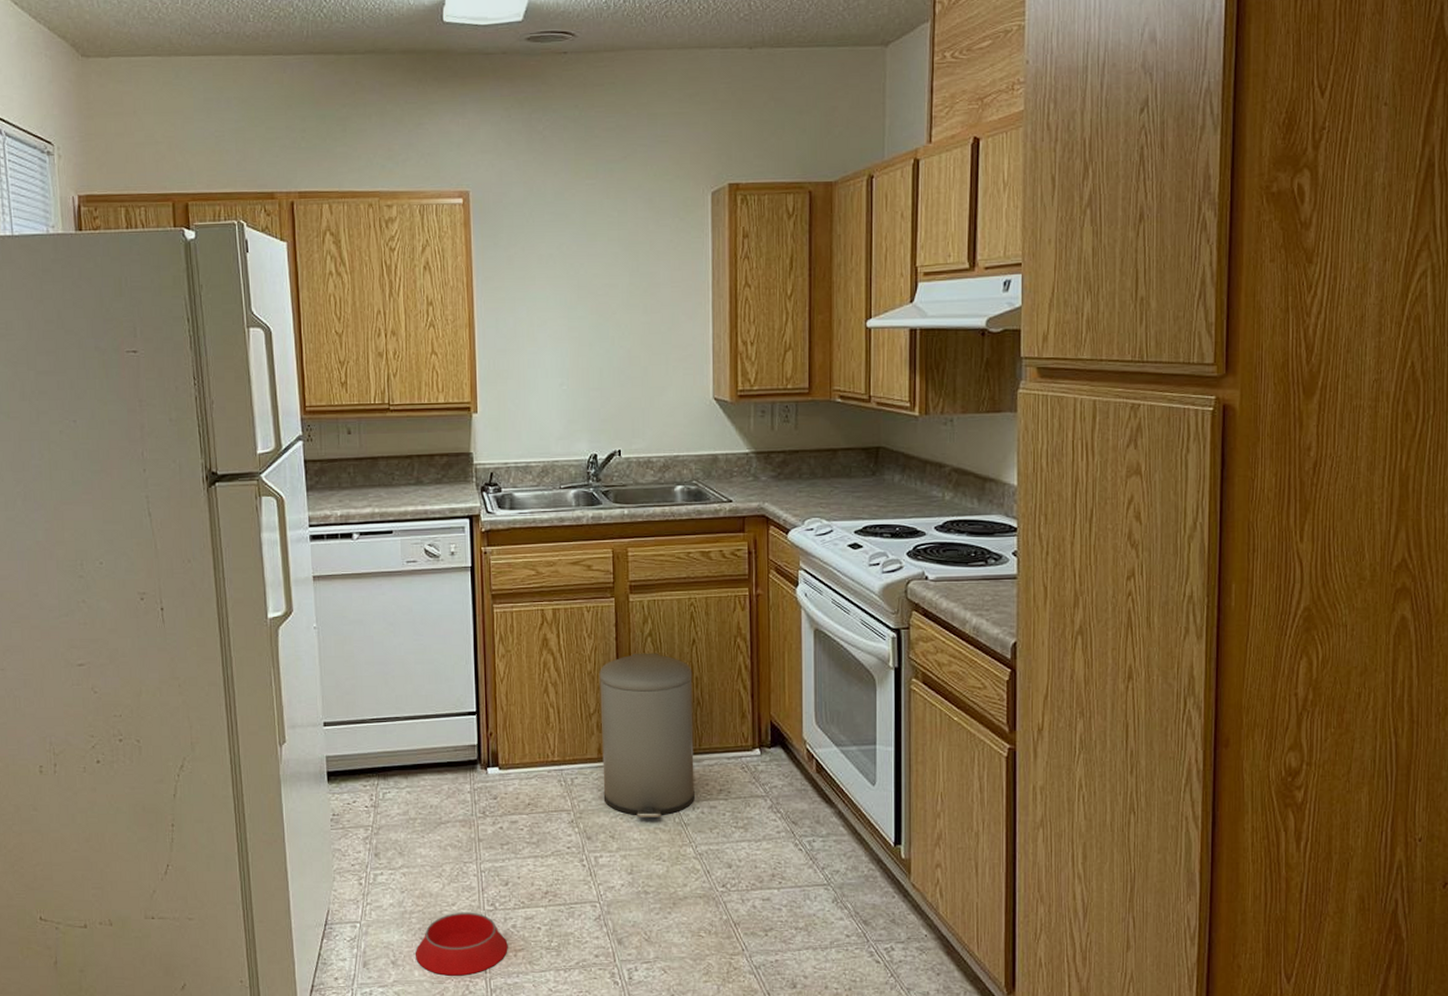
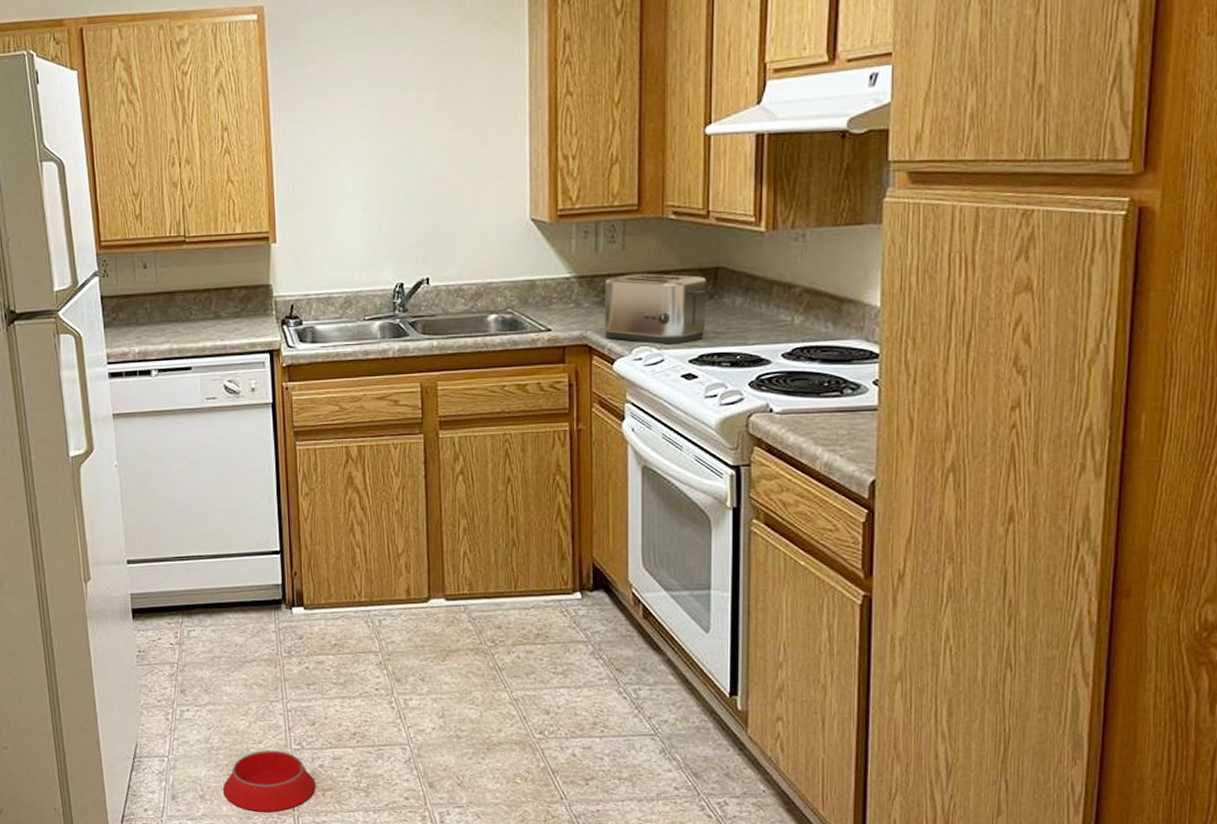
pedal bin: present [599,653,695,818] -> none [408,491,510,661]
toaster: none [779,451,870,518] -> present [604,273,707,346]

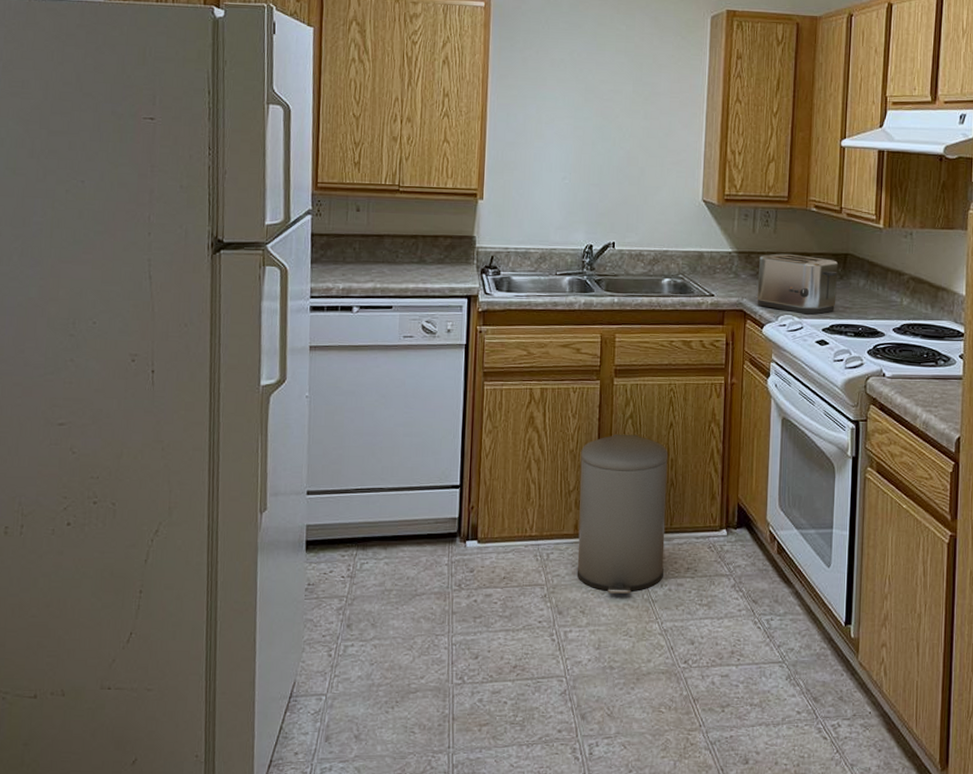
pet bowl: present [223,750,316,813] -> none [380,685,473,751]
pedal bin: none [408,491,510,661] -> present [577,434,669,594]

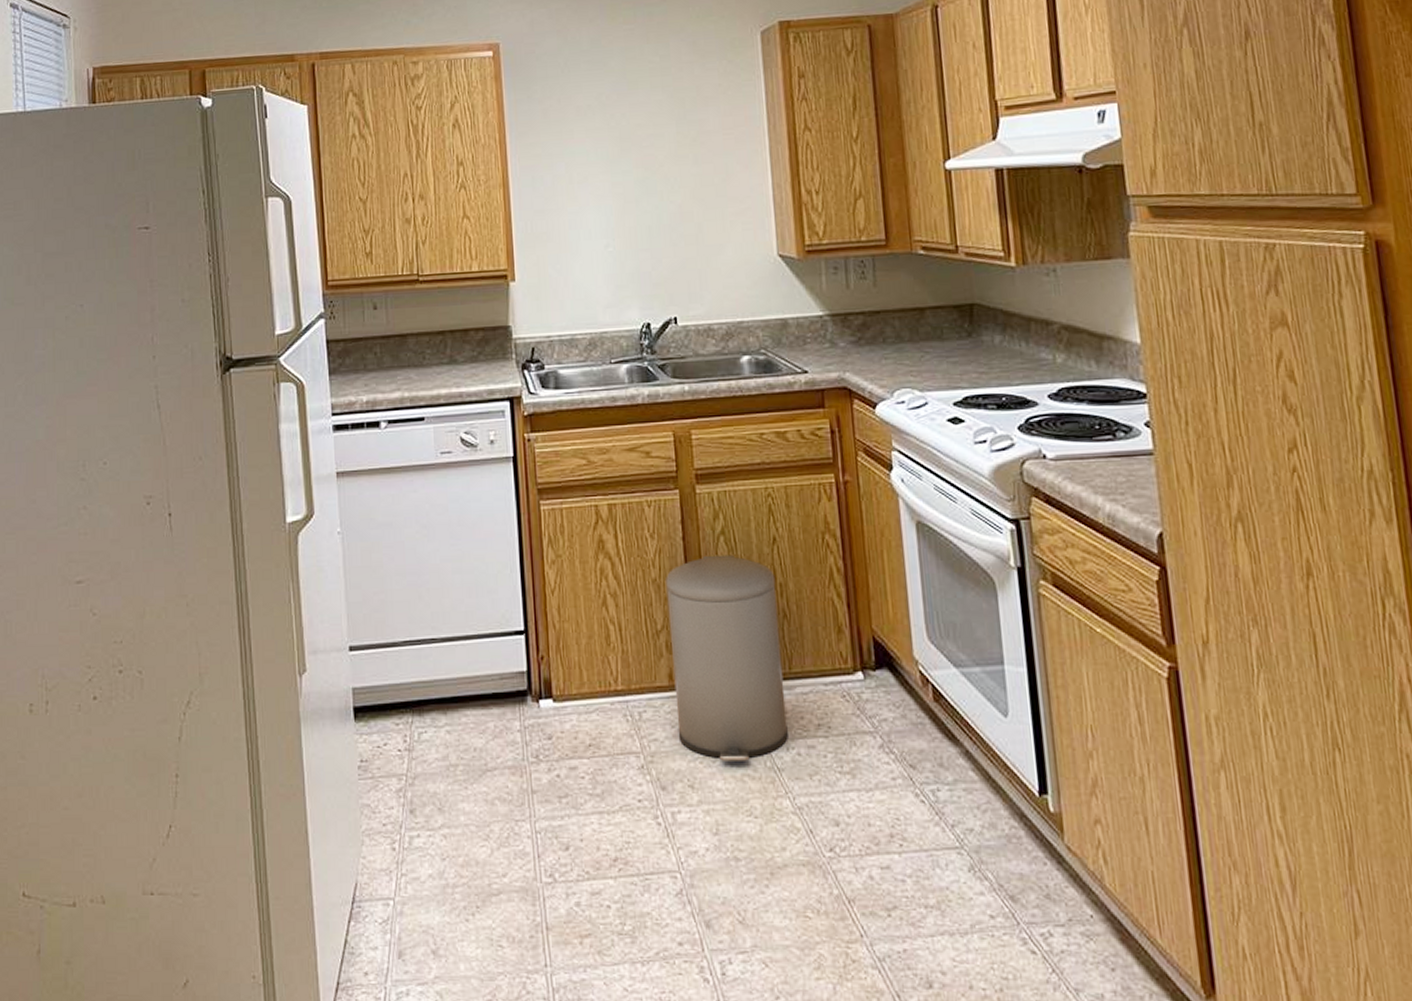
toaster: present [757,253,839,316] -> none [859,310,967,387]

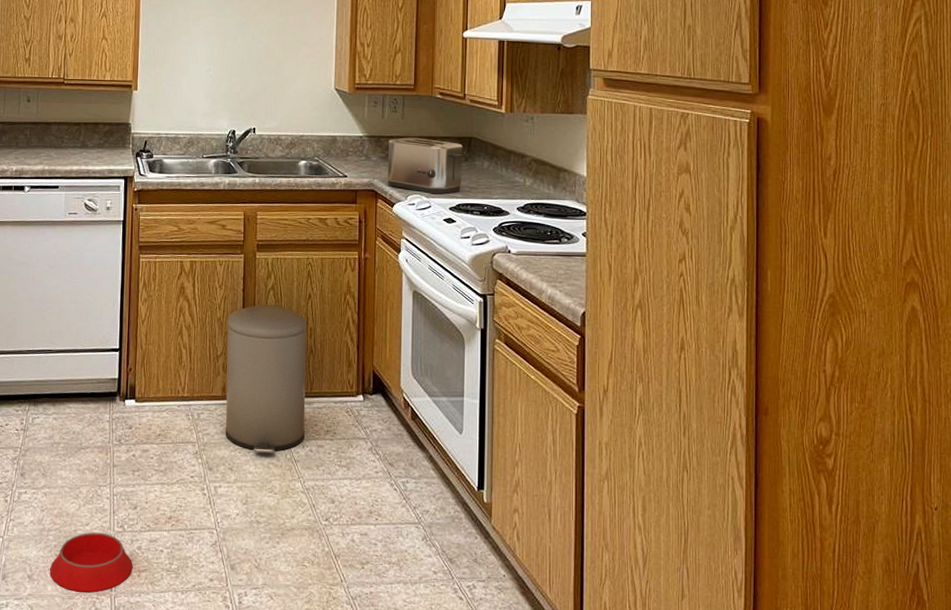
pet bowl: none [460,885,572,970] -> present [50,532,133,593]
toaster: none [859,310,967,387] -> present [387,137,464,195]

